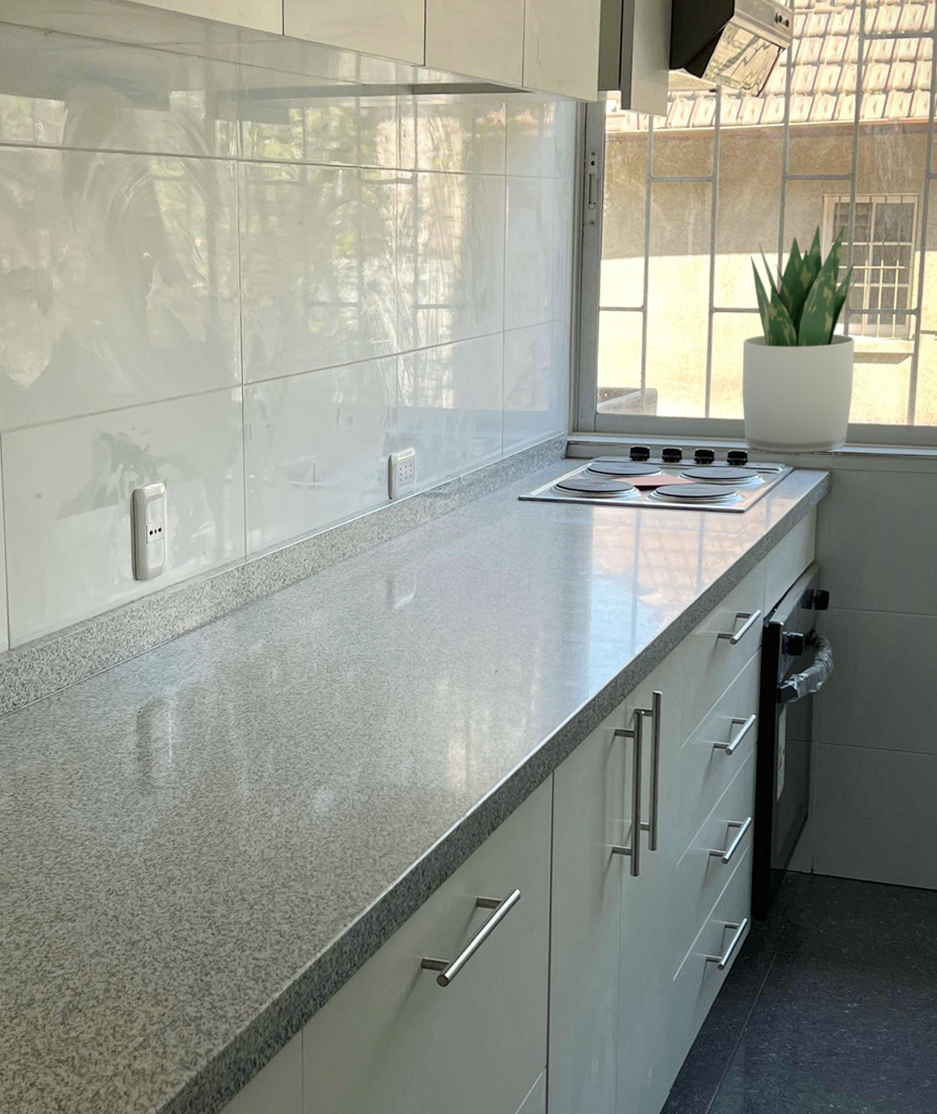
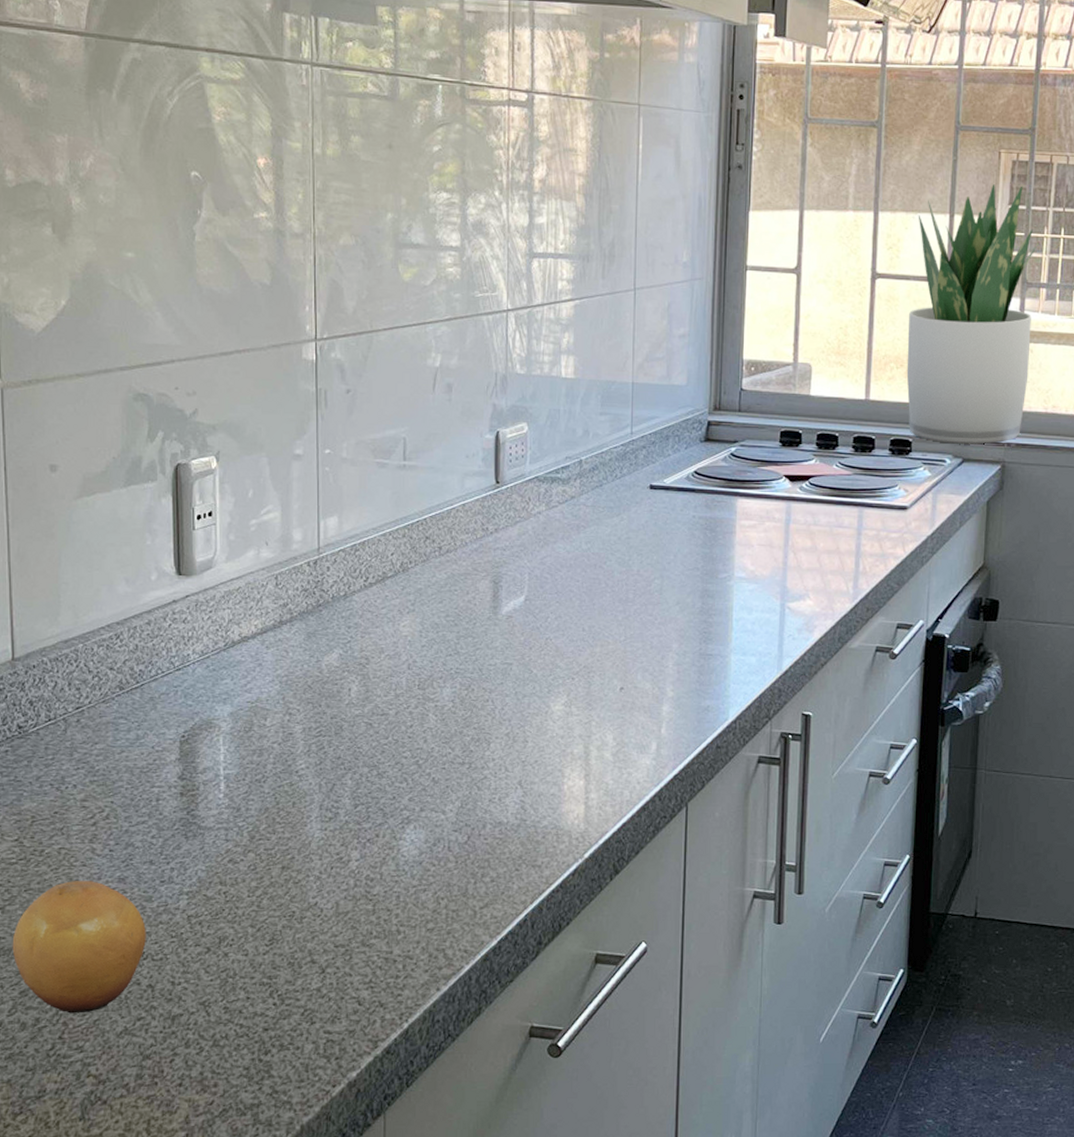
fruit: none [9,829,112,937] -> present [12,881,146,1014]

